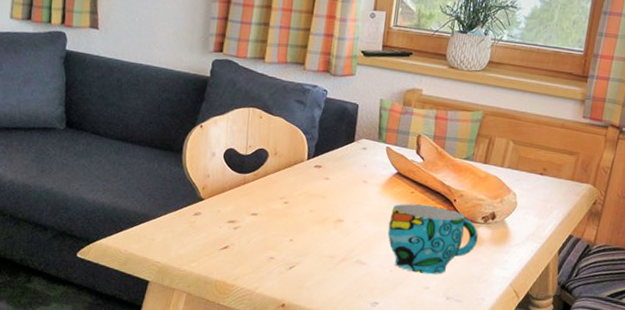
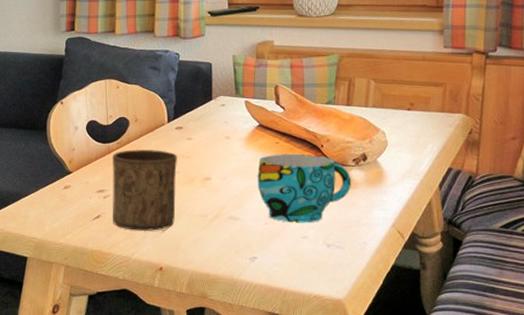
cup: none [240,183,313,267] -> present [113,150,177,231]

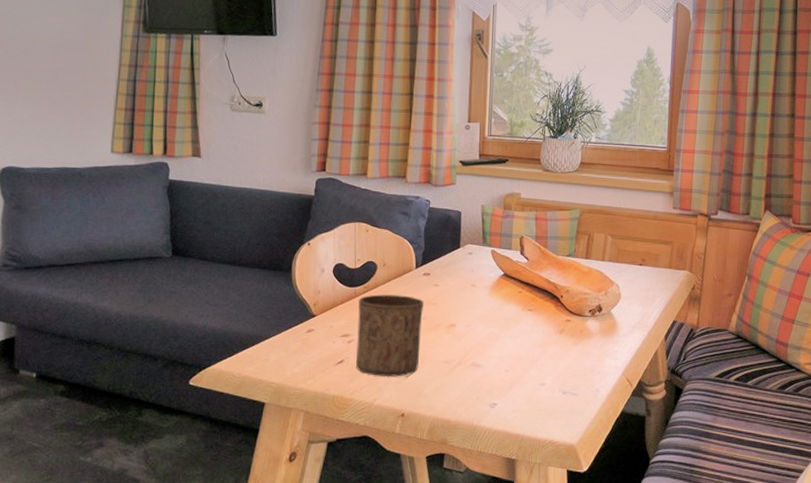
cup: present [257,153,351,223] -> none [500,302,587,371]

